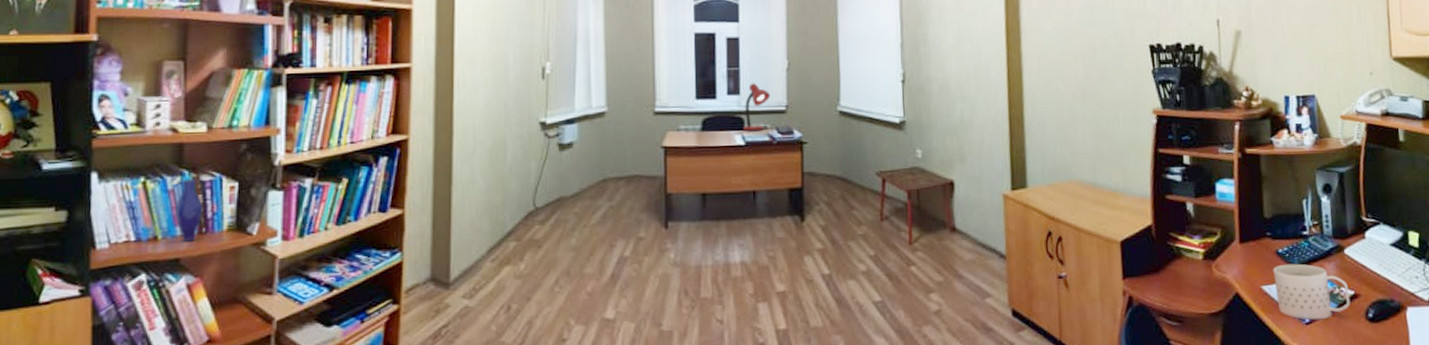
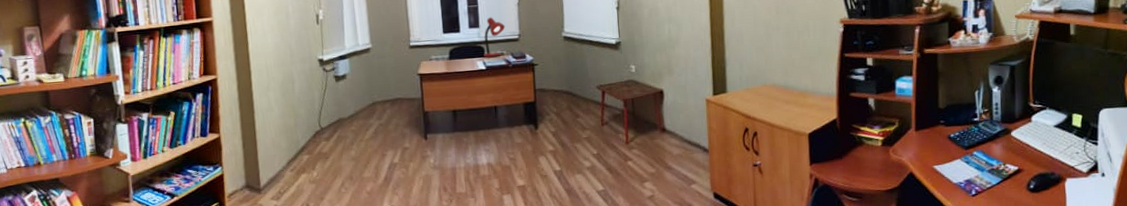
vase: present [174,179,203,242] -> none [49,118,71,165]
mug: present [1273,263,1351,321] -> none [944,146,1014,193]

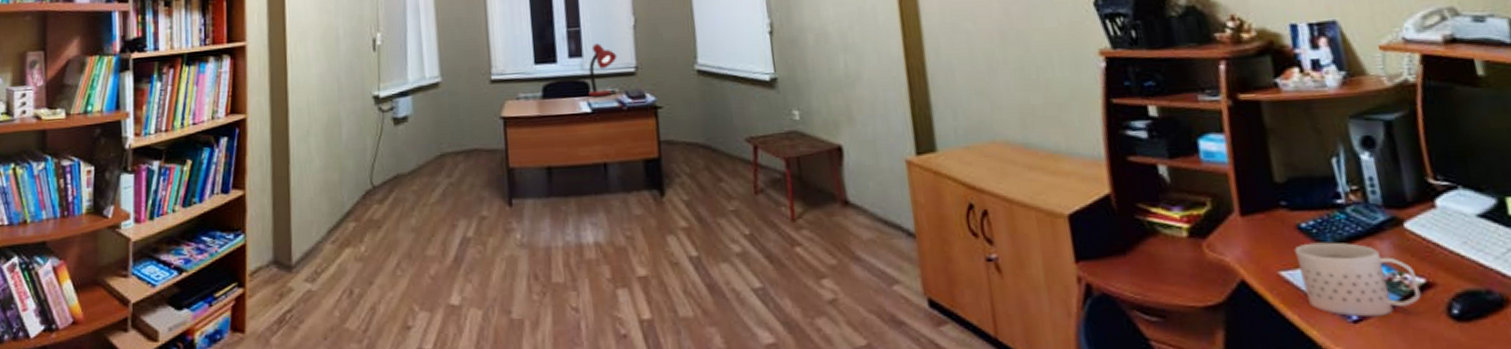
mug: none [944,146,1014,193] -> present [1294,242,1422,318]

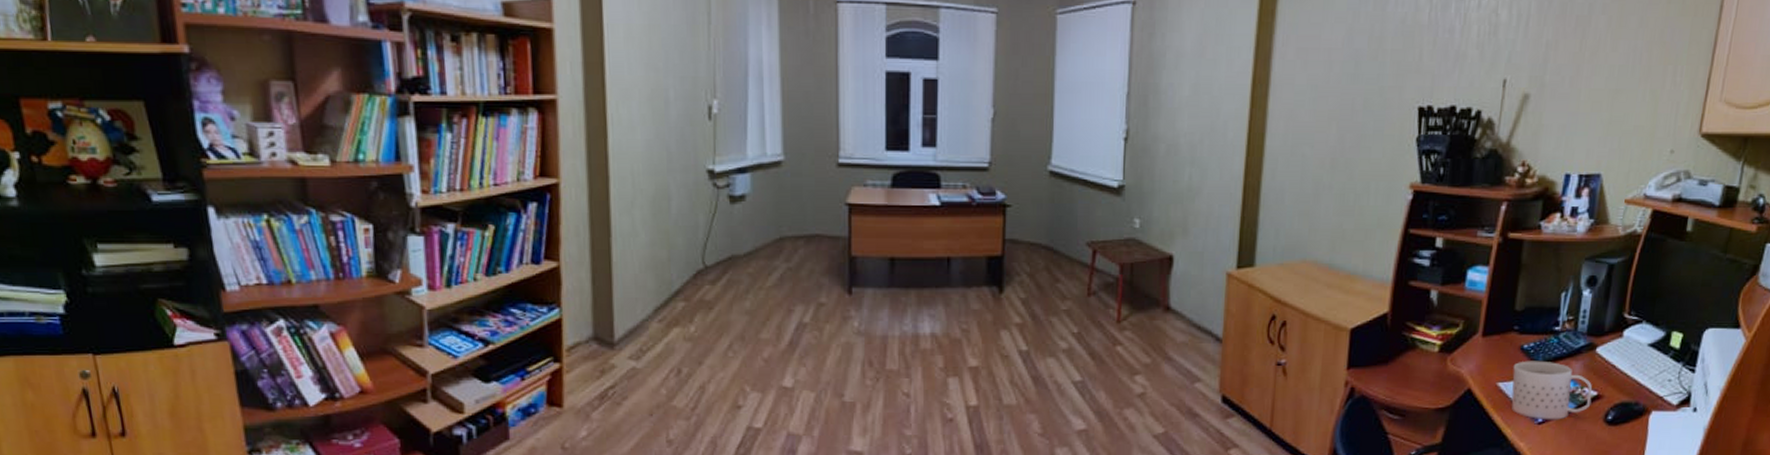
desk lamp: present [588,43,617,98] -> none [939,134,972,191]

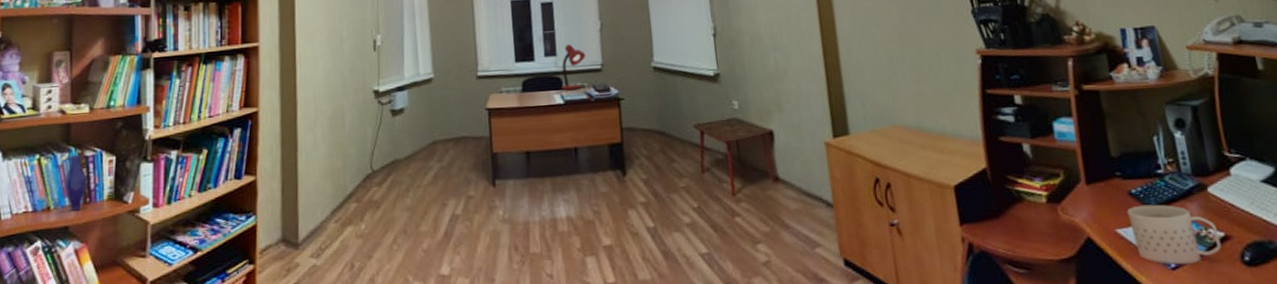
vase: none [305,219,338,287] -> present [63,155,87,211]
desk lamp: none [939,134,972,191] -> present [561,44,586,91]

